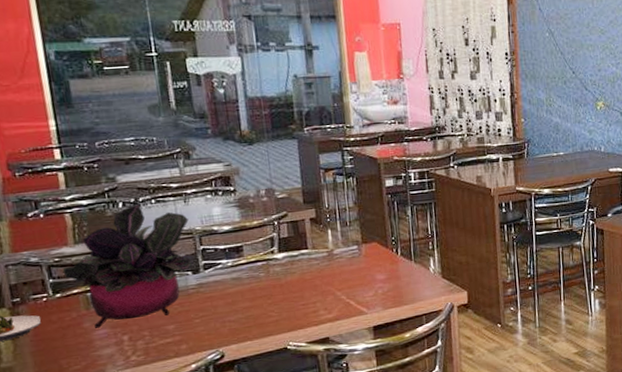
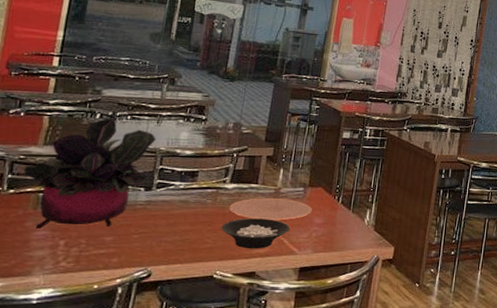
cereal bowl: none [282,282,353,316] -> present [221,218,290,249]
plate: none [284,259,373,285] -> present [229,197,313,220]

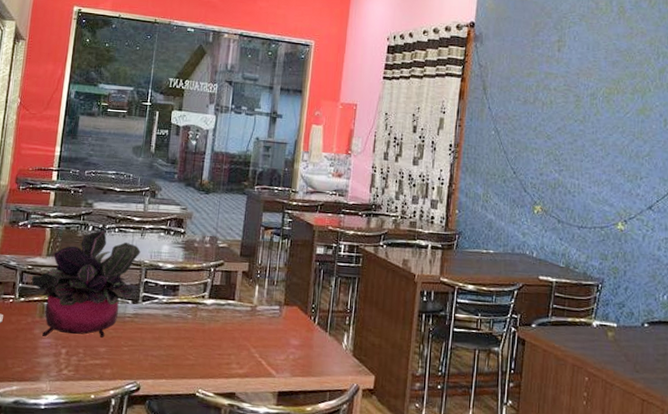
cereal bowl: present [221,218,290,249] -> none [202,335,267,369]
plate: present [229,197,313,220] -> none [208,315,289,340]

